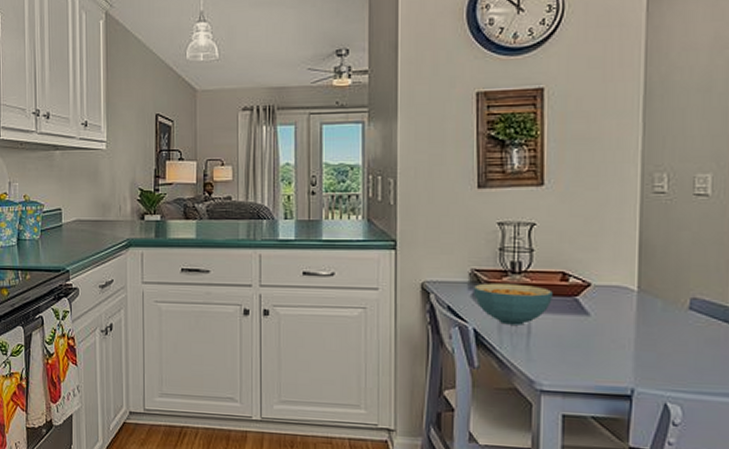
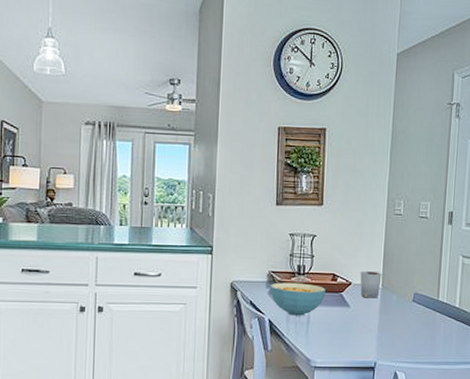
cup: none [603,267,638,305] -> present [360,270,382,298]

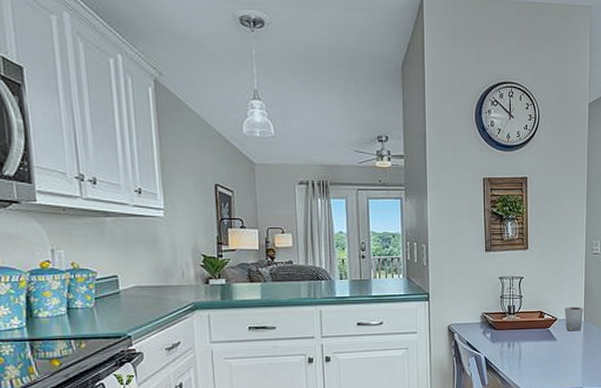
cereal bowl: present [269,282,326,316] -> none [483,321,534,352]

